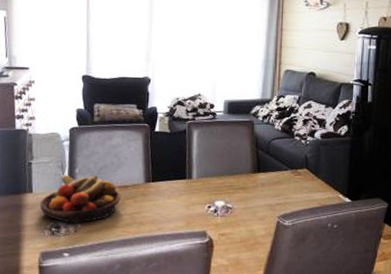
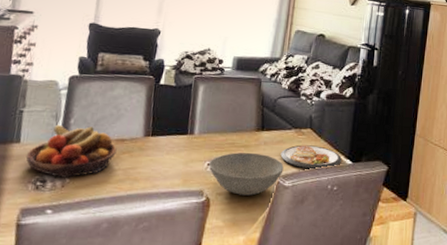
bowl: none [209,194,283,236] -> present [209,152,284,196]
dish: none [278,185,340,209] -> present [280,145,342,170]

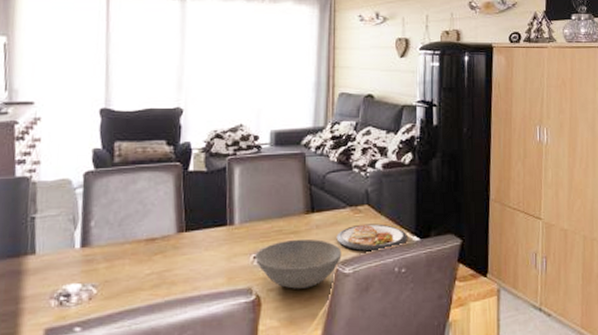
fruit bowl: present [26,124,117,178] -> none [44,227,148,290]

